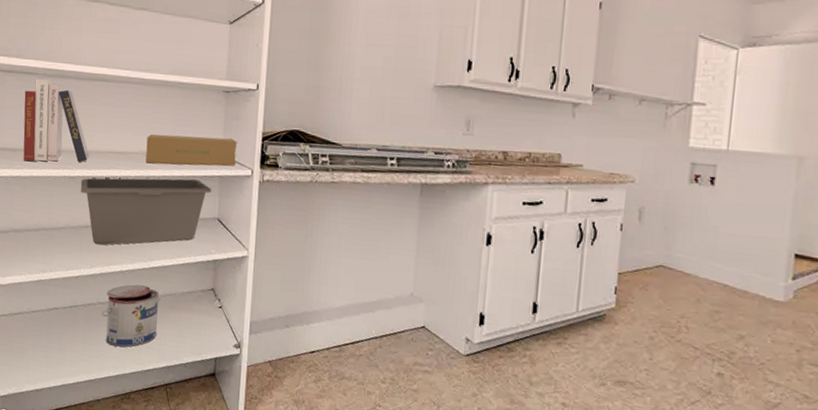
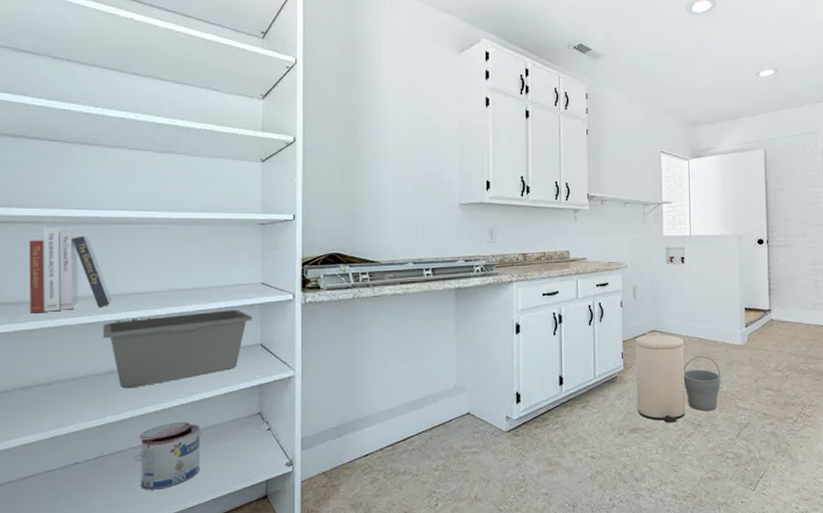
box: present [145,134,237,167] -> none [178,267,276,300]
pedal bin: none [627,267,702,384] -> present [636,333,686,423]
bucket: none [693,306,748,379] -> present [683,356,721,412]

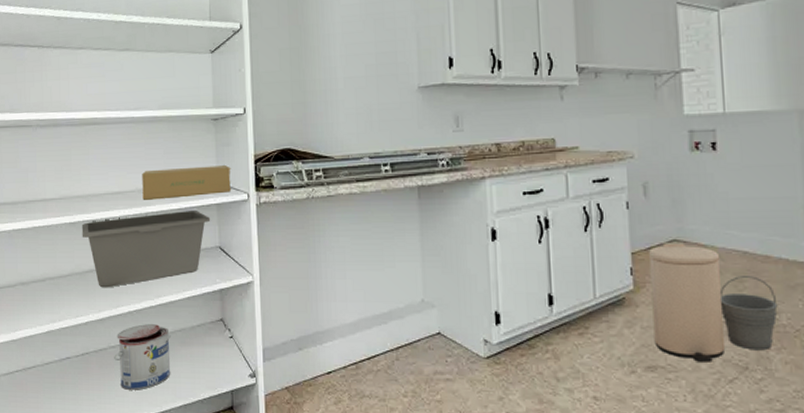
books: present [28,227,112,314] -> none [20,129,87,213]
box: none [178,267,276,300] -> present [142,165,231,200]

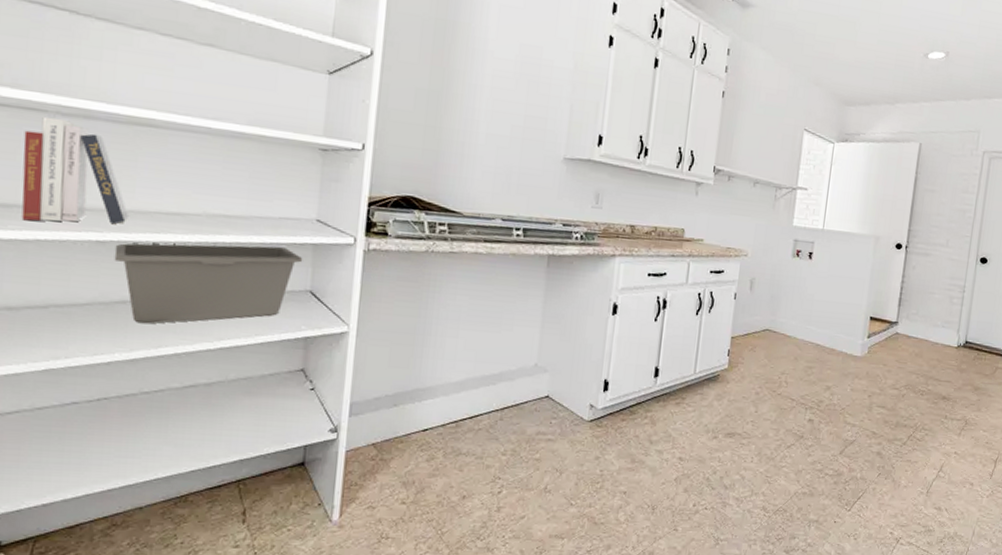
books: none [20,129,87,213] -> present [21,116,128,225]
paint can: present [114,324,171,390] -> none [146,369,232,443]
box: present [142,165,231,200] -> none [212,193,336,233]
pedal bin: present [649,243,726,362] -> none [736,331,799,431]
bucket: present [719,276,778,351] -> none [791,363,833,424]

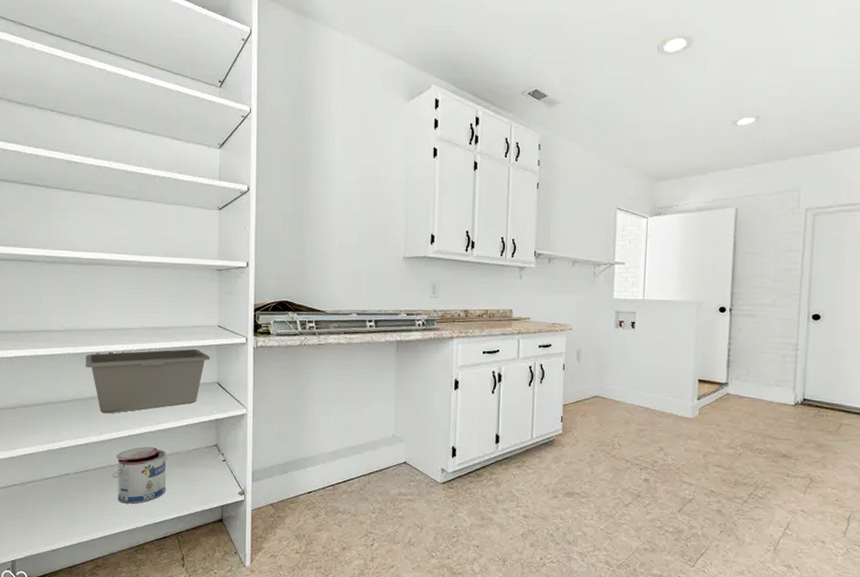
books: present [21,116,128,225] -> none [25,265,92,342]
paint can: none [146,369,232,443] -> present [112,447,168,504]

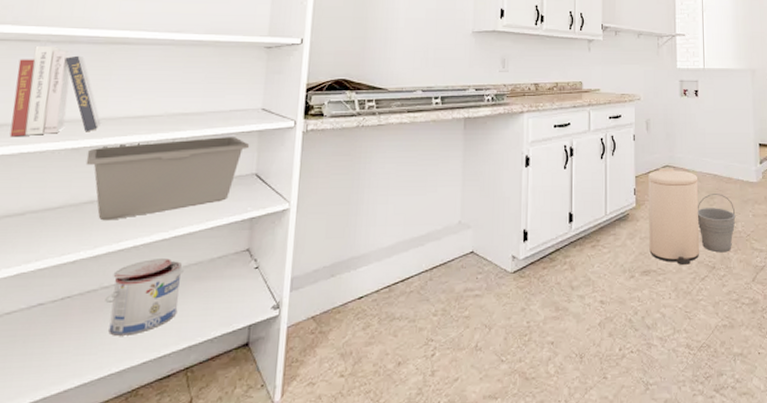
books: none [25,265,92,342] -> present [9,45,101,137]
pedal bin: none [574,398,629,491] -> present [648,168,700,265]
bucket: none [625,426,666,483] -> present [697,194,736,253]

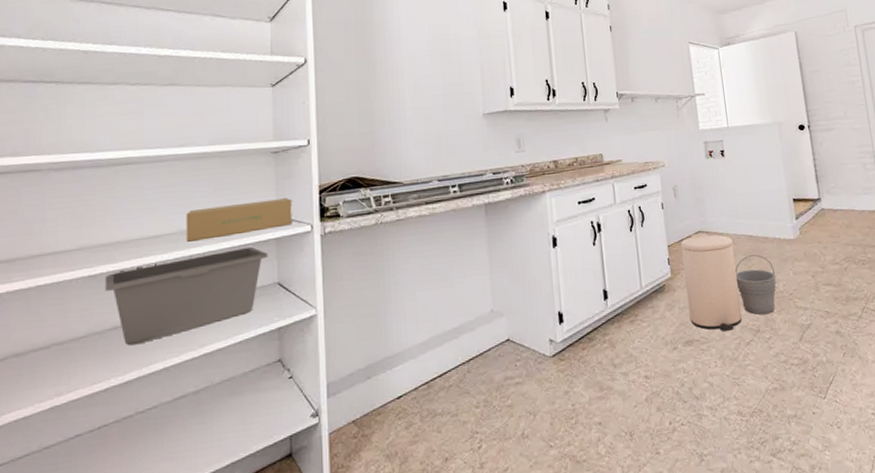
books: present [9,45,101,137] -> none [23,173,114,271]
paint can: present [105,258,184,336] -> none [142,377,217,460]
box: none [171,93,279,125] -> present [186,198,292,242]

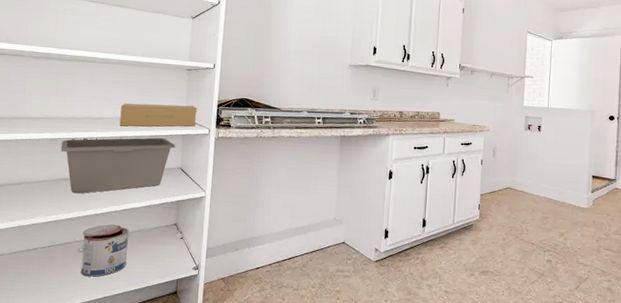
paint can: none [142,377,217,460] -> present [77,224,131,277]
pedal bin: present [681,233,743,331] -> none [488,189,535,270]
bucket: present [735,254,776,315] -> none [531,214,566,264]

